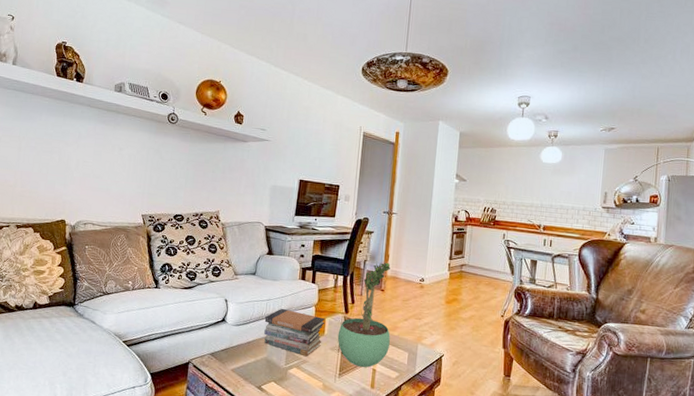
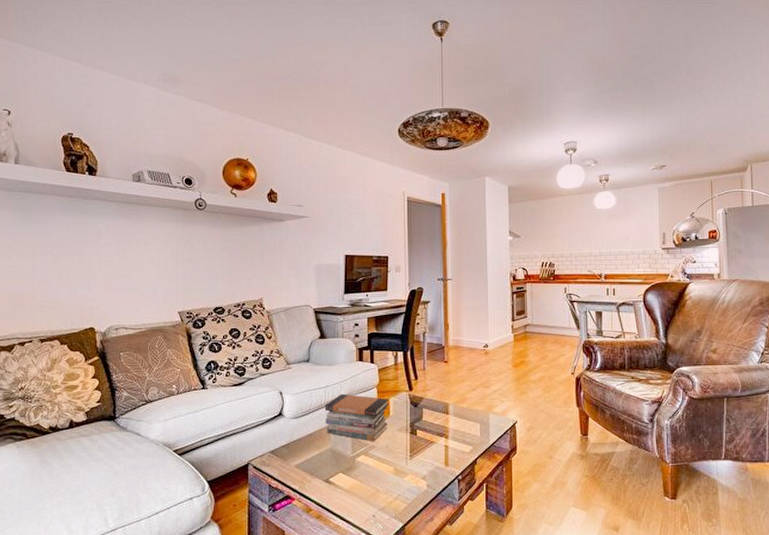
potted plant: present [337,261,391,368] -> none [404,332,460,445]

